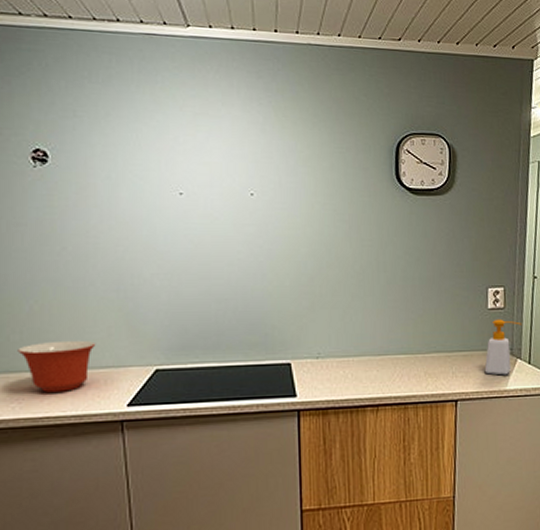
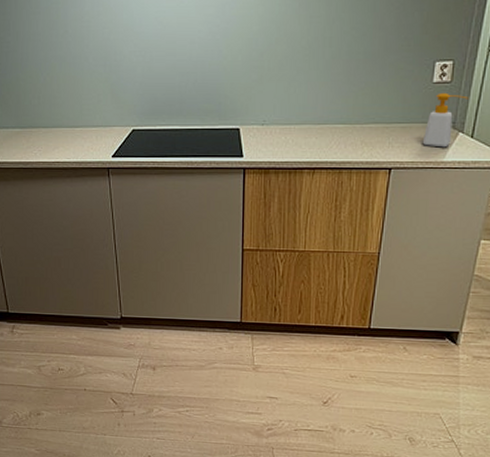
mixing bowl: present [18,340,96,393] -> none [37,104,90,144]

